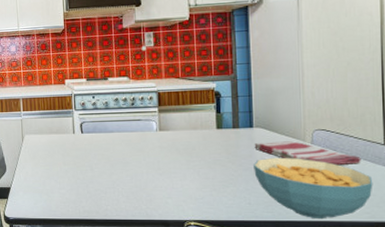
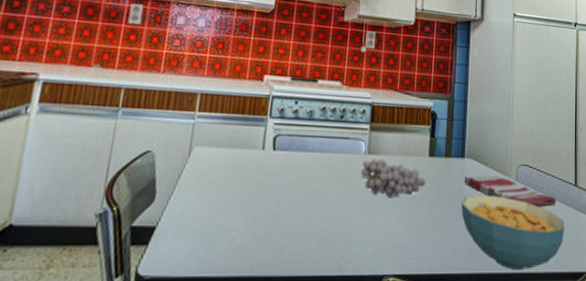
fruit: none [155,134,216,164] -> present [361,158,426,198]

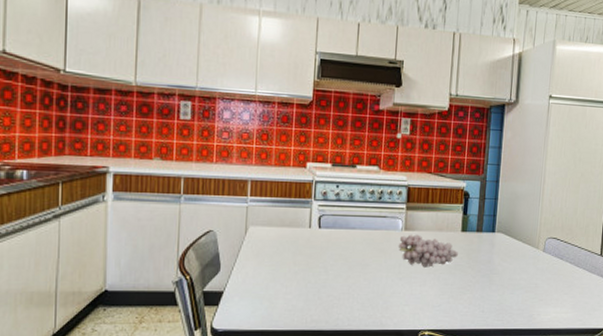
cereal bowl: present [461,194,565,271] -> none [490,264,588,327]
dish towel: present [464,176,556,207] -> none [494,248,581,274]

